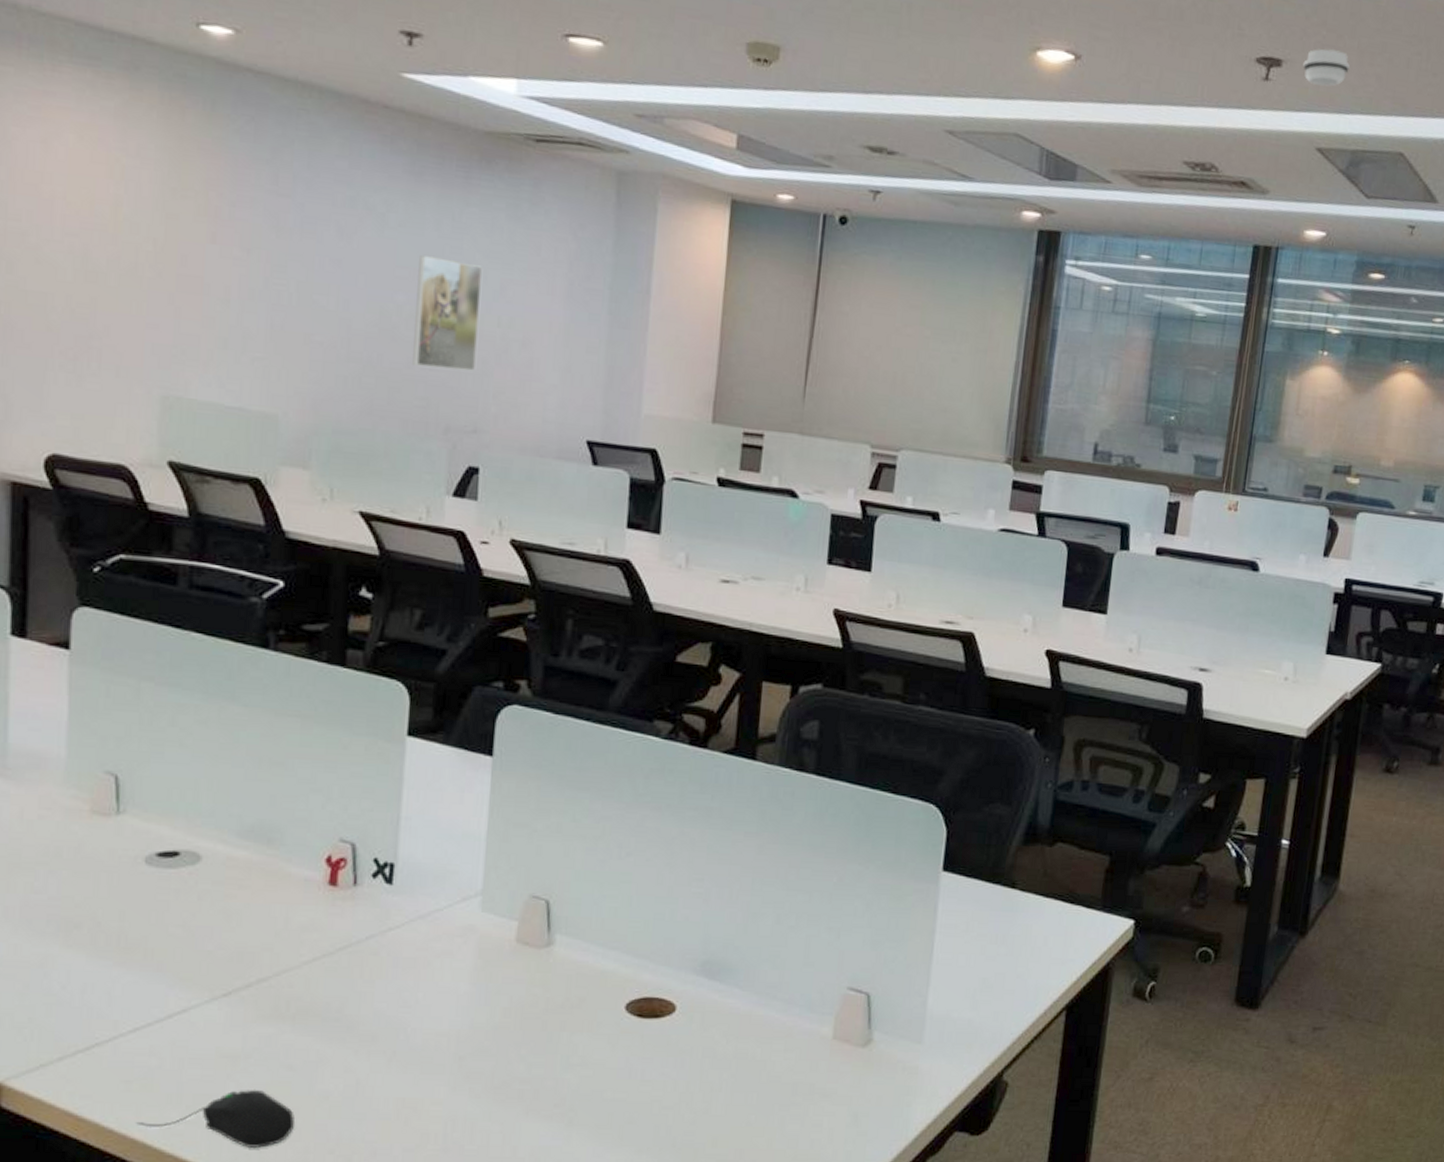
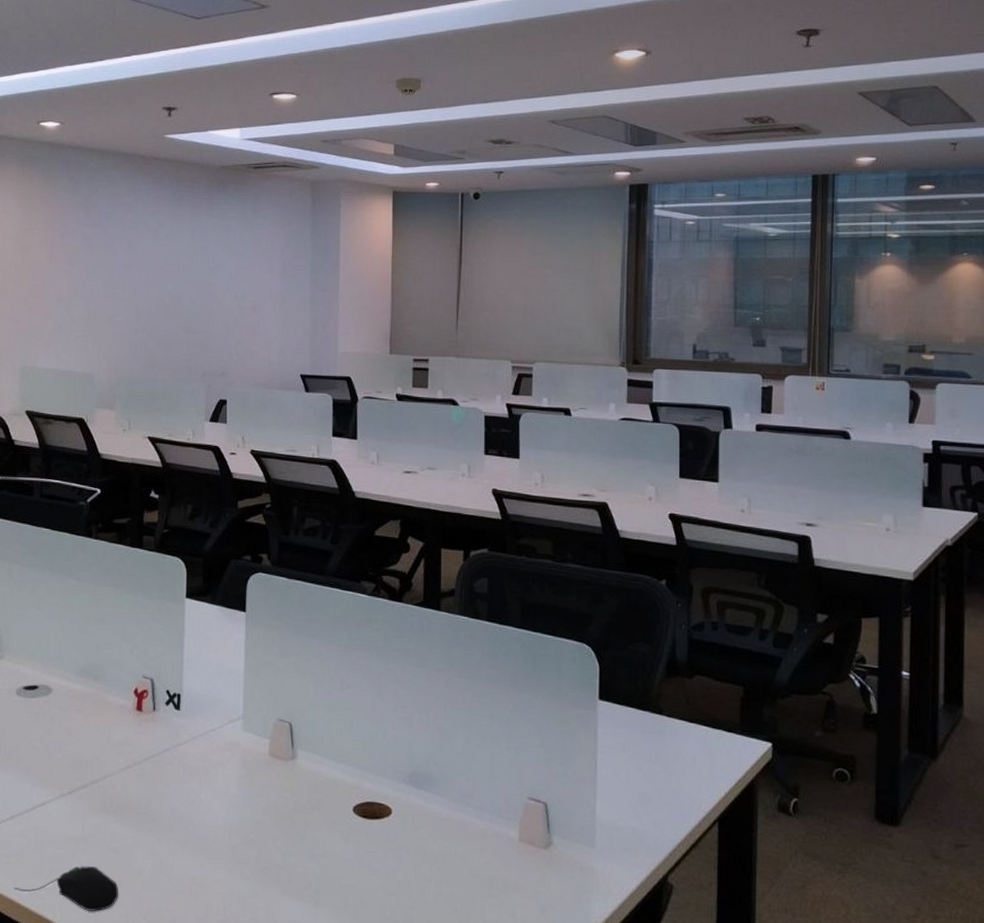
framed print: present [413,255,482,371] -> none [179,255,222,332]
smoke detector: present [1303,48,1350,87] -> none [838,15,879,45]

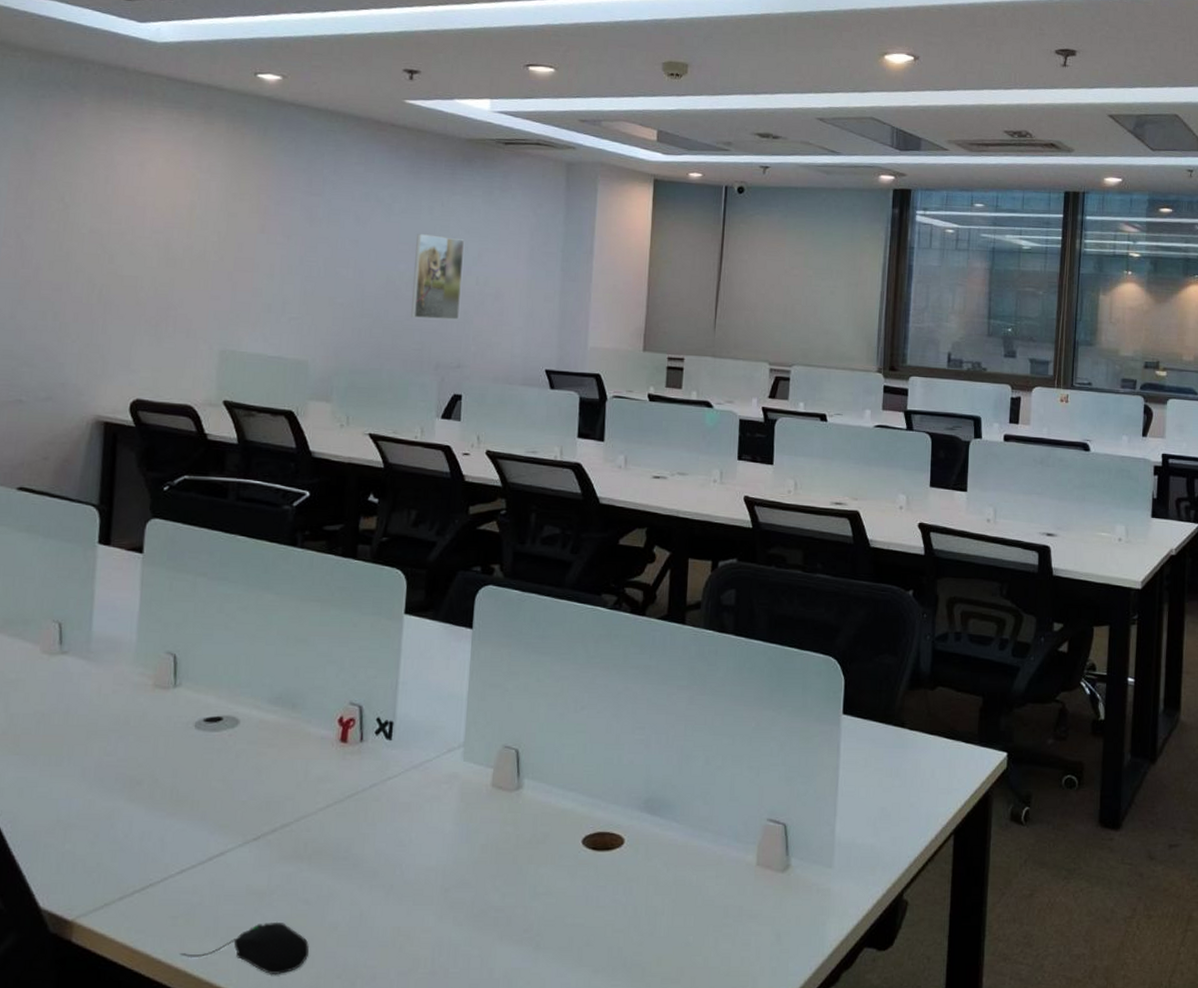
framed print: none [179,255,222,332] -> present [411,234,464,320]

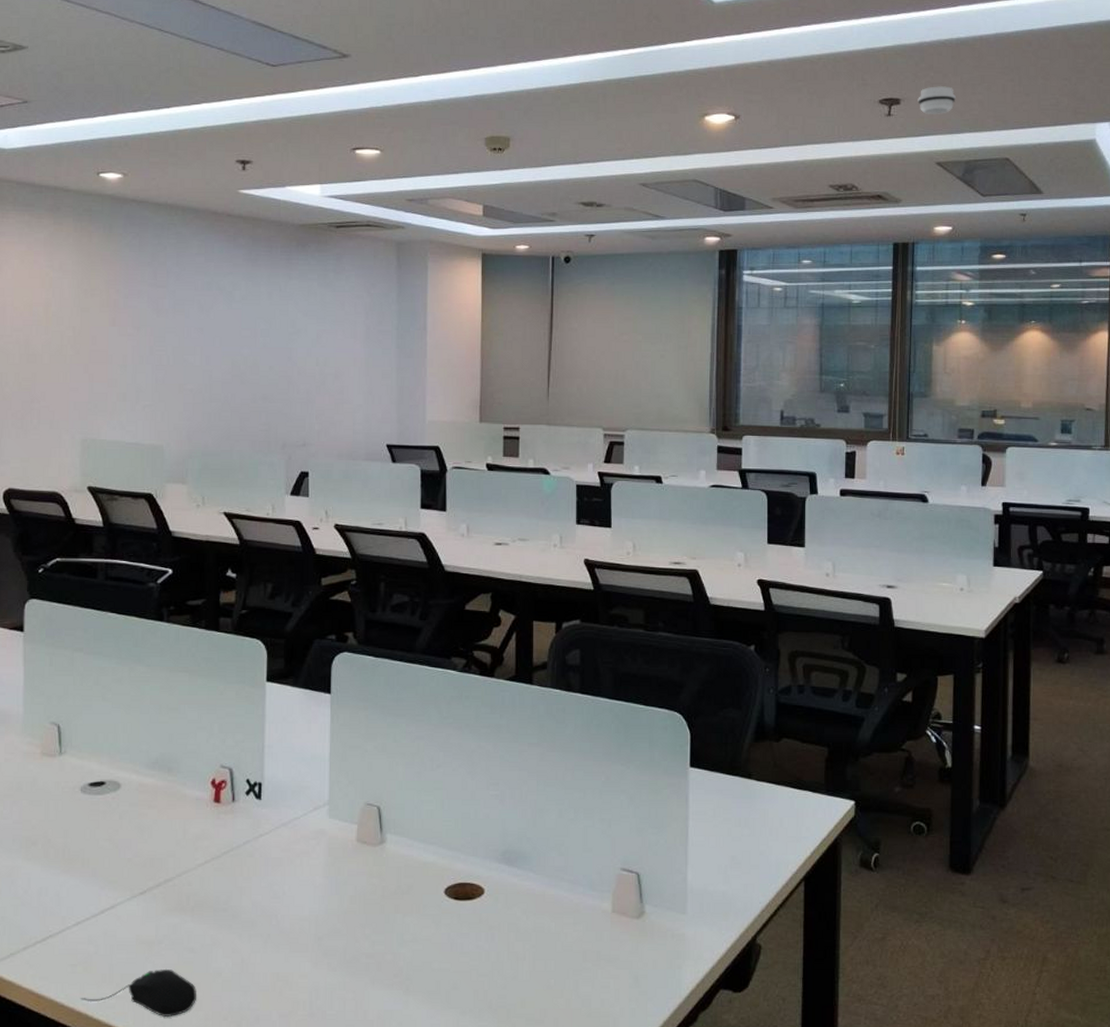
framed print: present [411,234,464,320] -> none [257,319,303,400]
smoke detector: none [1092,40,1129,68] -> present [918,86,956,115]

